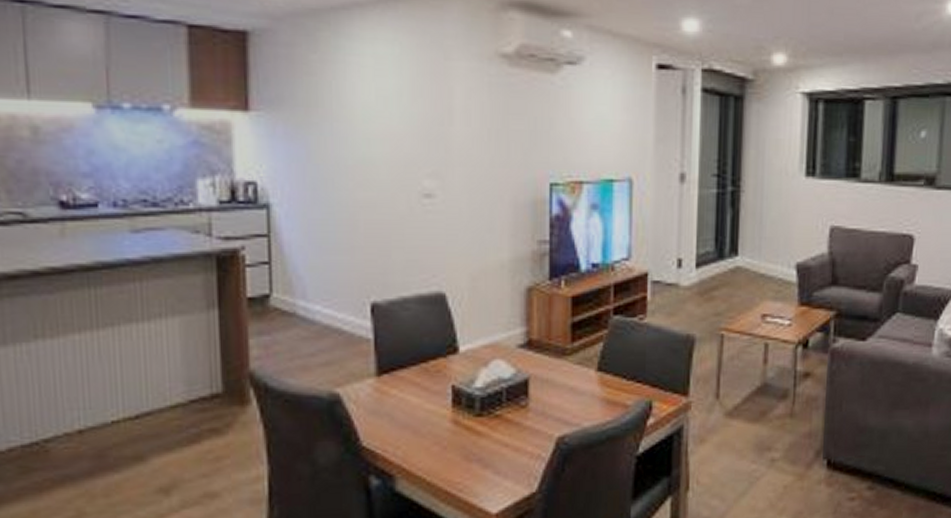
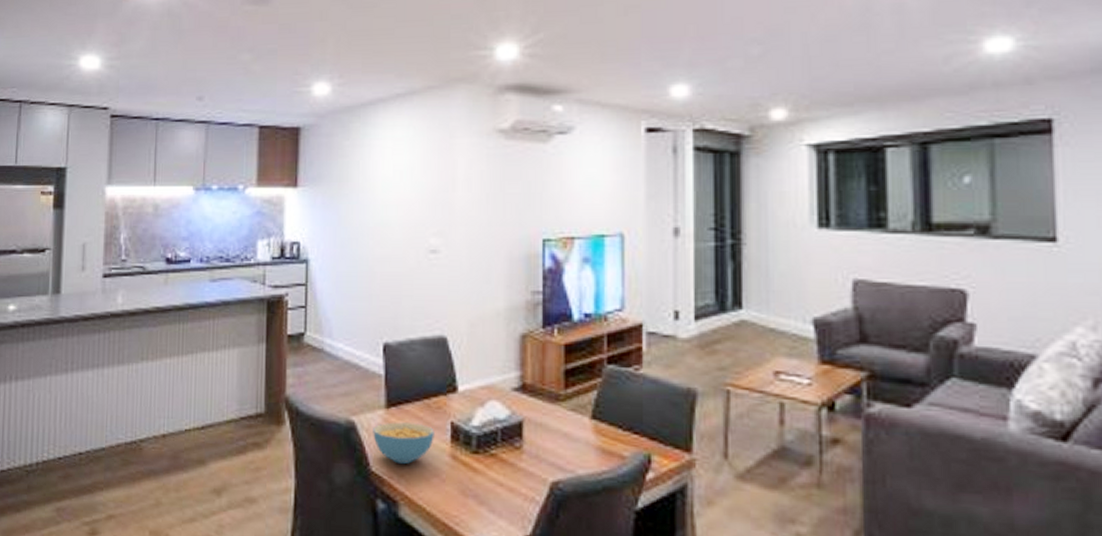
cereal bowl: none [362,390,434,436] -> present [373,422,434,465]

